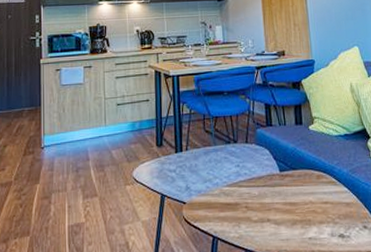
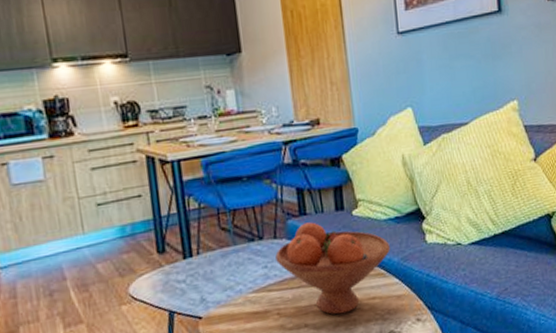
fruit bowl: none [246,132,340,214] -> present [275,222,390,315]

